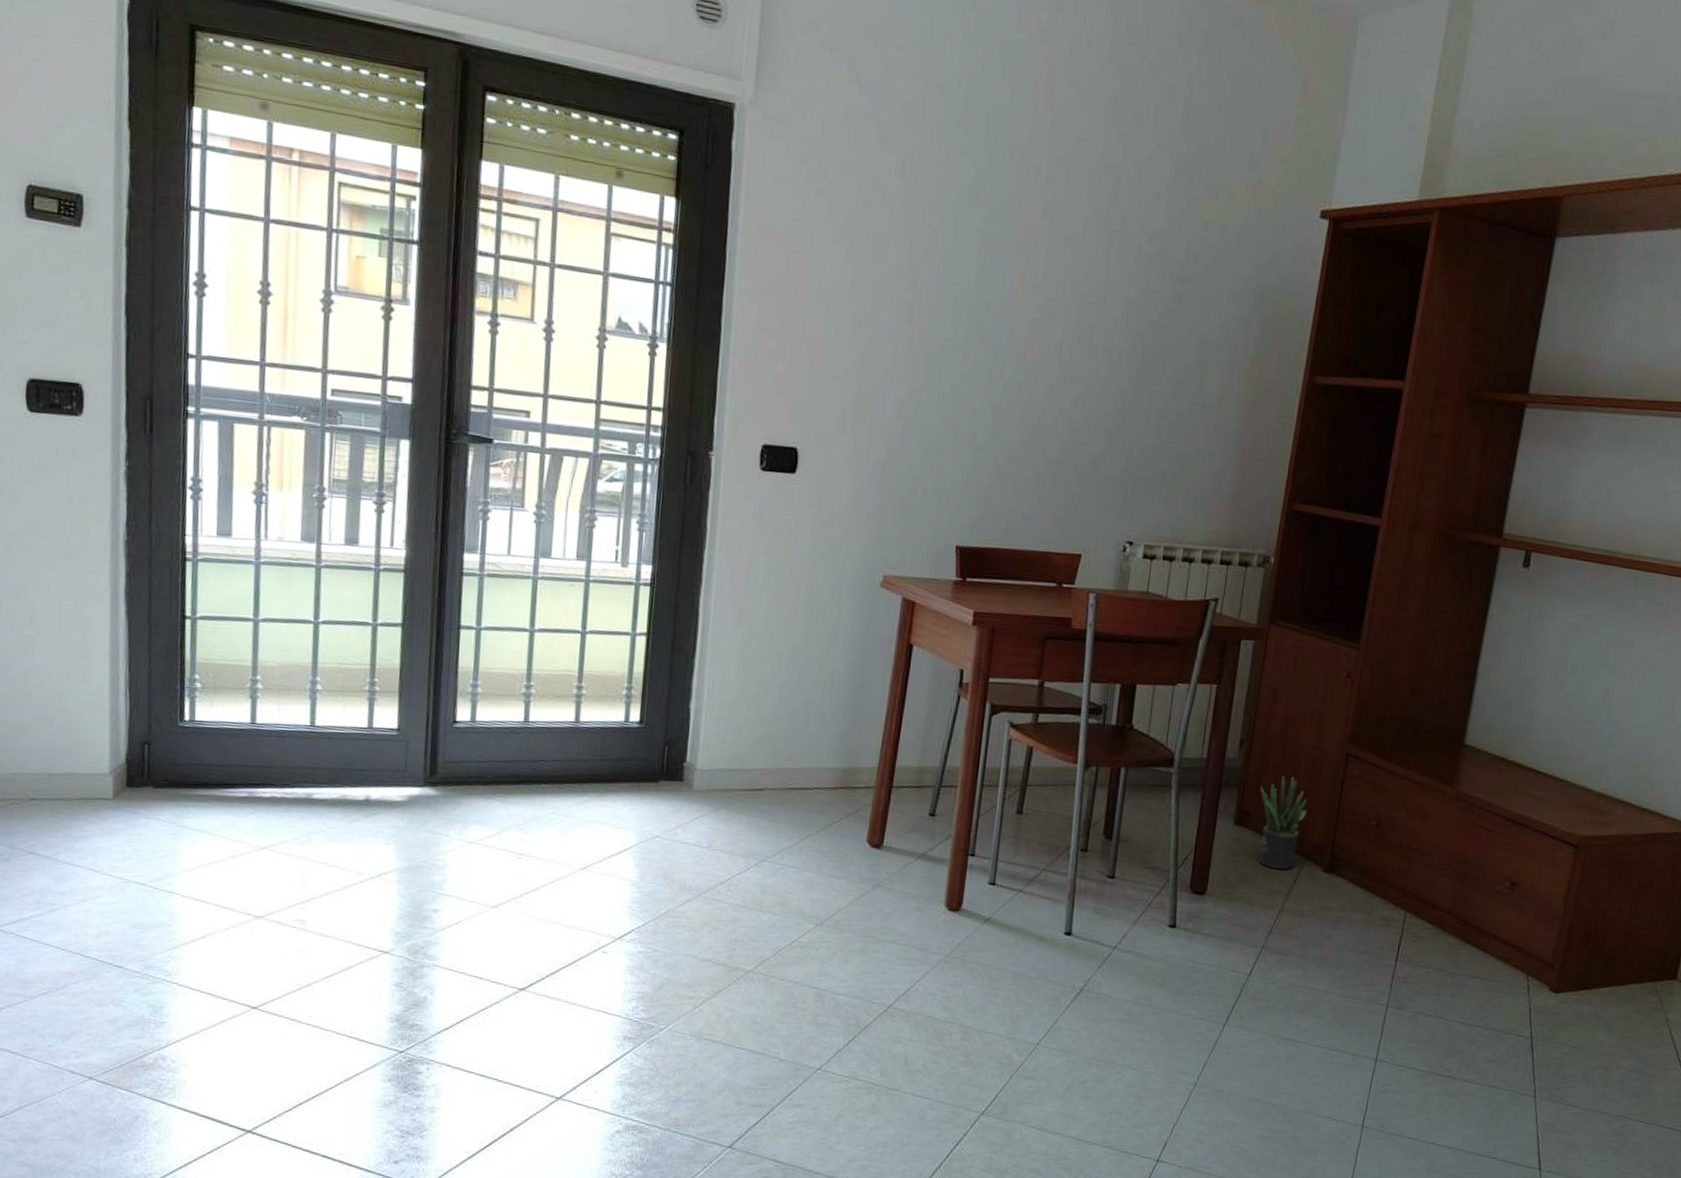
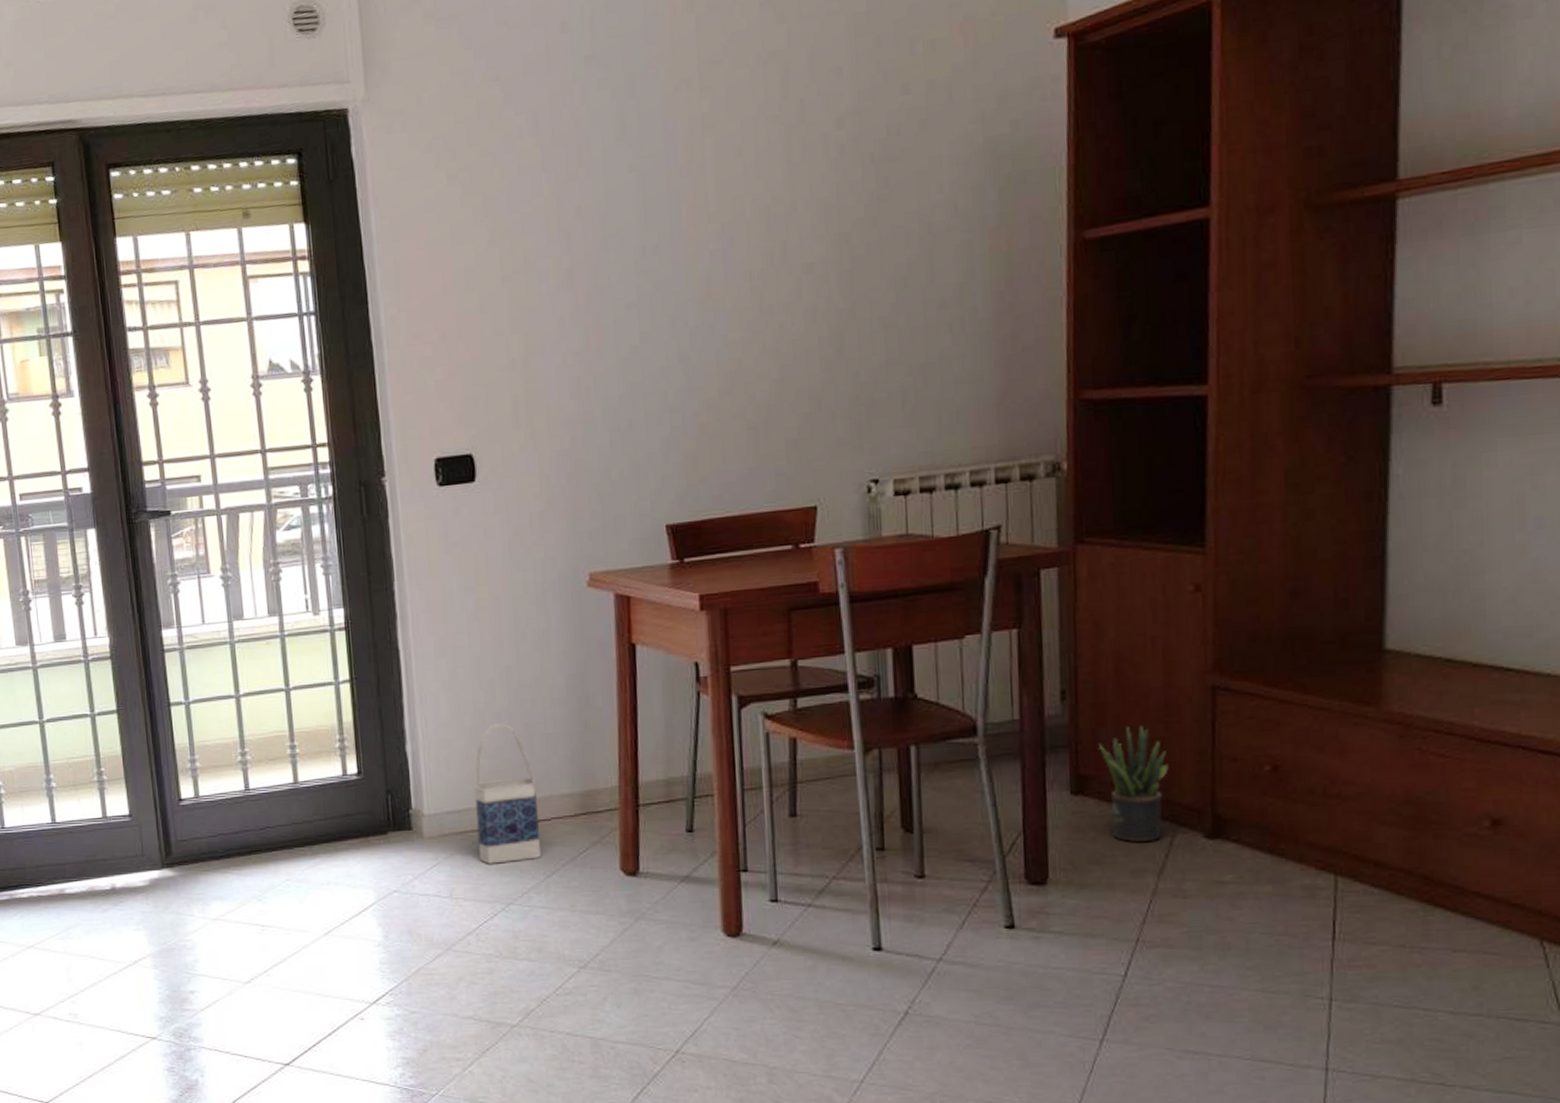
bag: none [742,696,805,823] -> present [474,723,542,864]

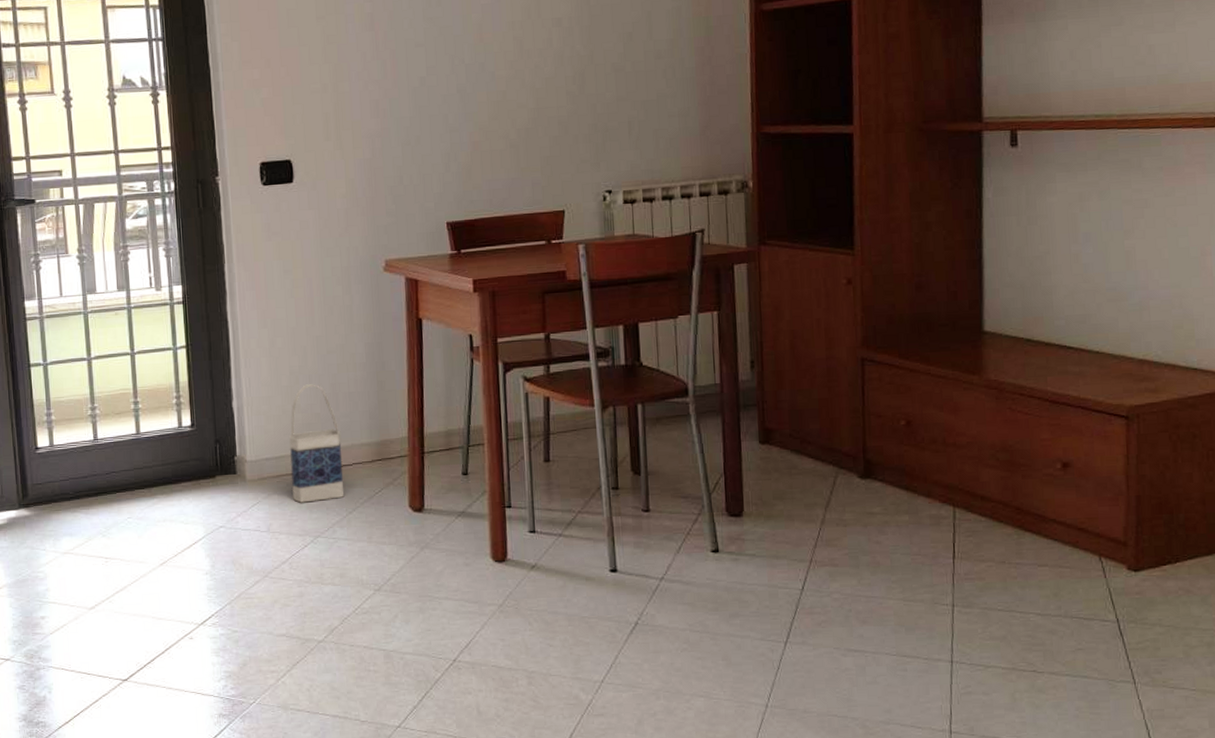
potted plant: present [1099,725,1169,843] -> none [780,389,831,482]

